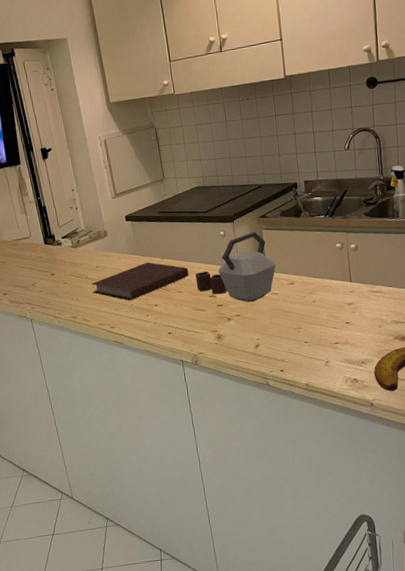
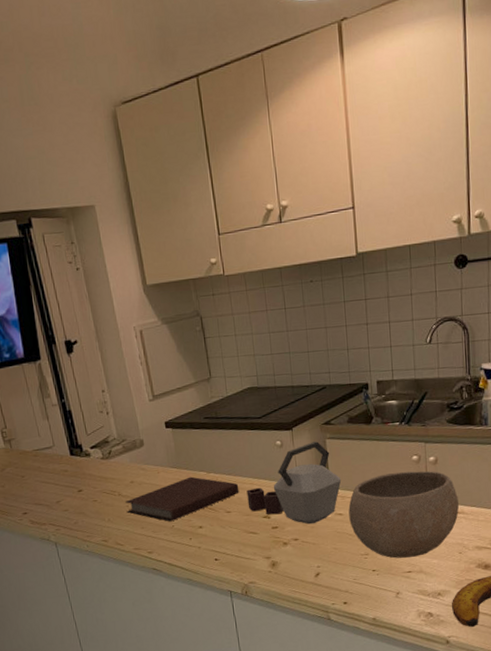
bowl: none [283,256,377,332] -> present [348,471,459,559]

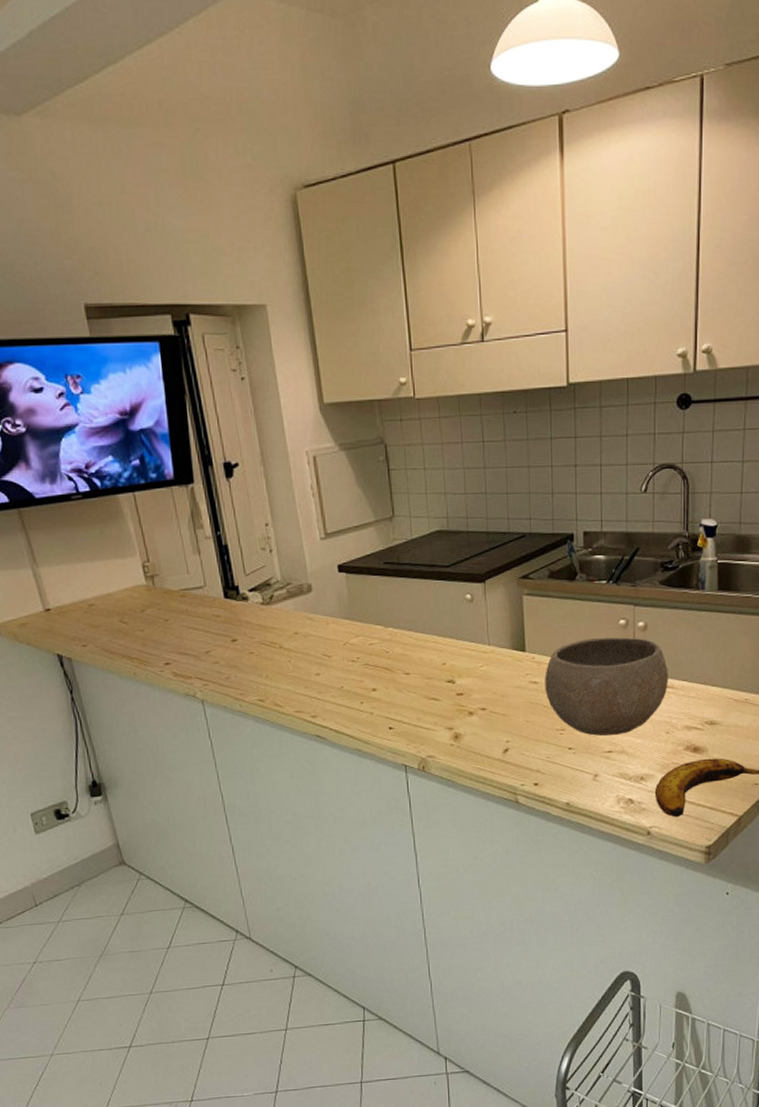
notebook: present [125,476,239,522] -> none [287,630,421,682]
kettle: present [246,441,342,525] -> none [429,597,538,693]

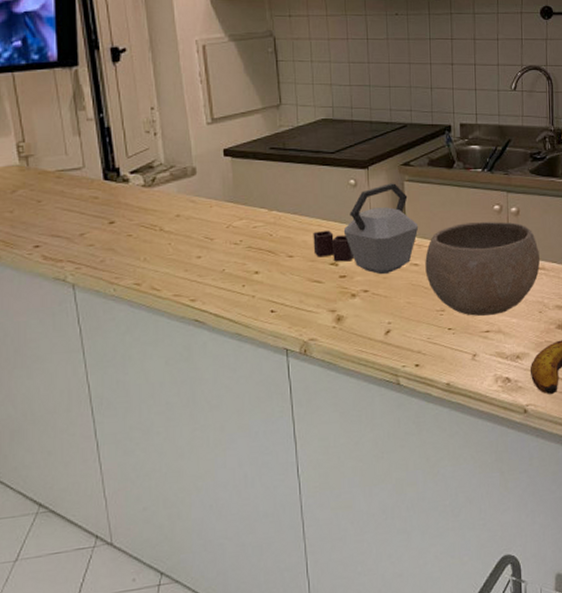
kettle: none [429,597,538,693] -> present [313,183,419,275]

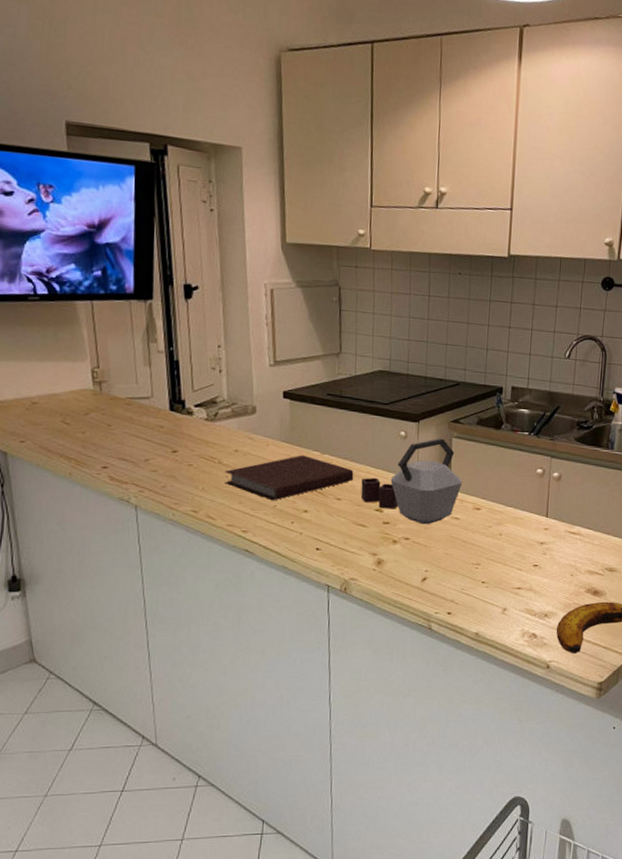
notebook: none [168,213,305,265] -> present [225,455,354,501]
bowl: present [425,221,540,316] -> none [465,483,577,573]

